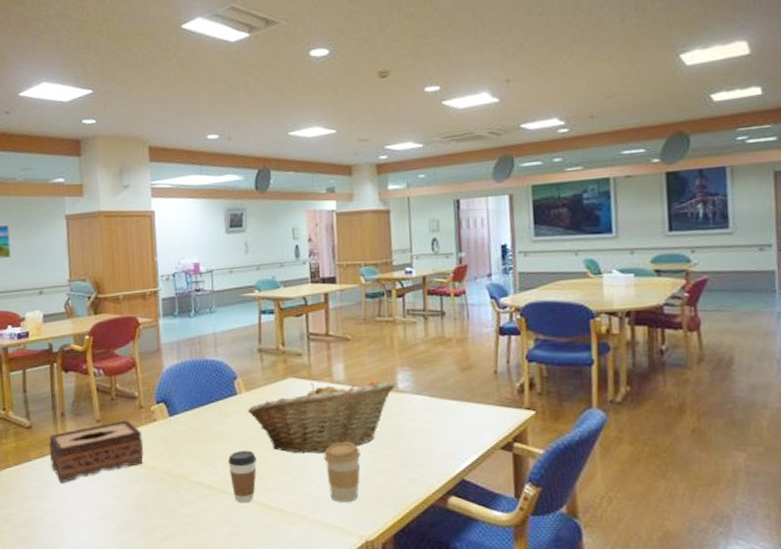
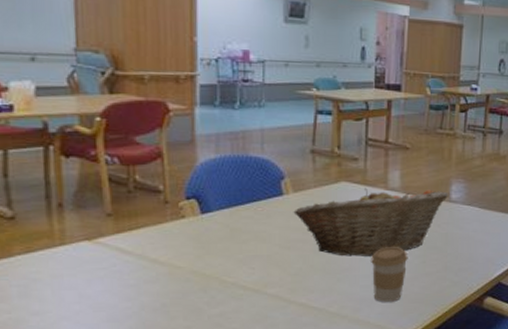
tissue box: present [49,420,144,483] -> none [39,215,167,282]
coffee cup: present [227,450,257,503] -> none [267,252,299,303]

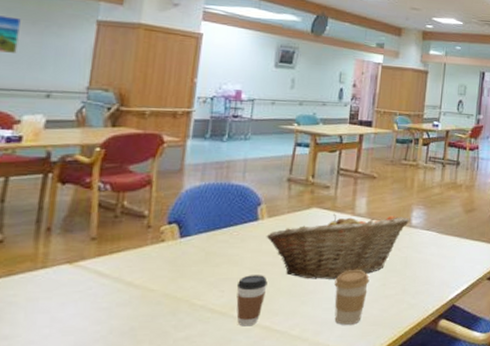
coffee cup: none [267,252,299,303] -> present [236,275,268,327]

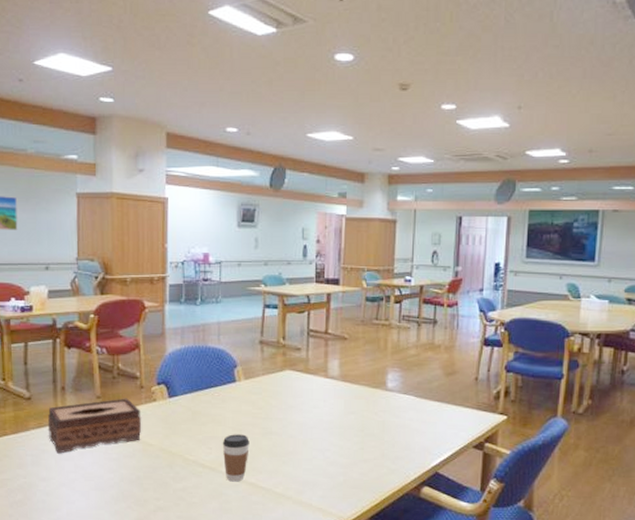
tissue box: none [20,239,145,306] -> present [47,398,142,454]
fruit basket: present [266,213,409,279] -> none [244,376,384,441]
coffee cup: present [334,269,370,325] -> none [313,432,347,486]

